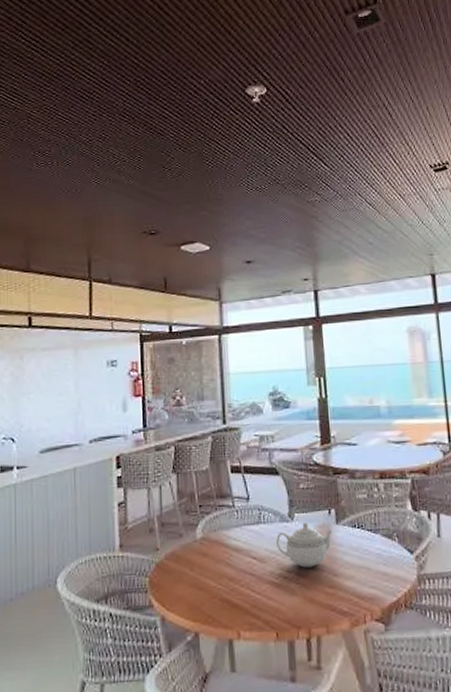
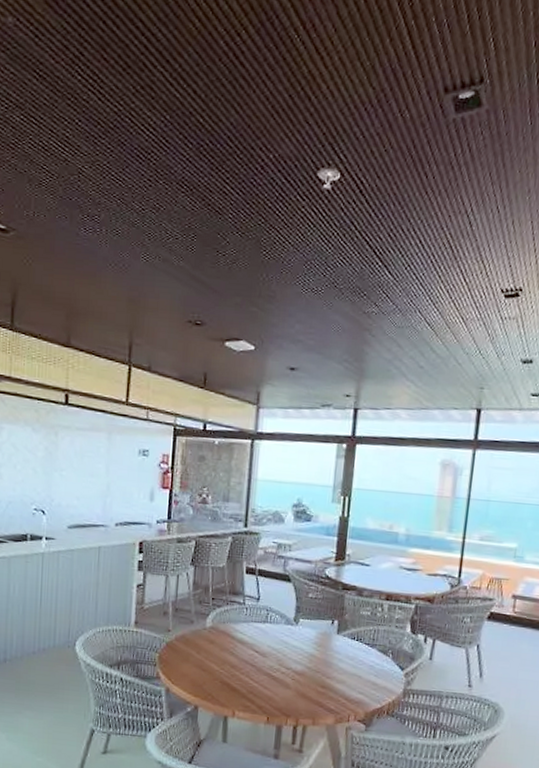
teapot: present [275,522,333,568] -> none [278,627,333,668]

